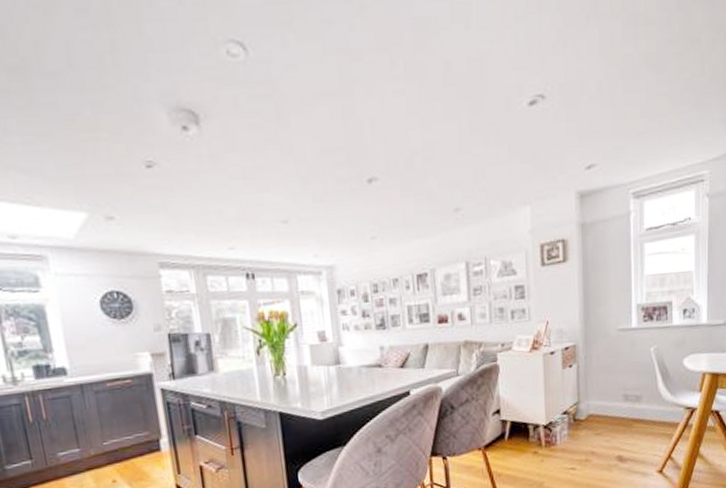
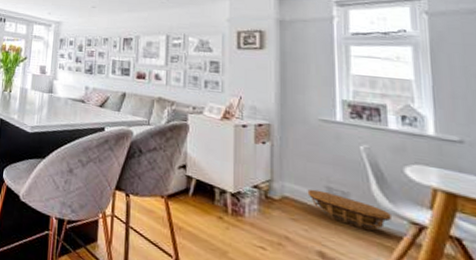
basket: none [608,399,672,425] -> present [307,189,391,230]

